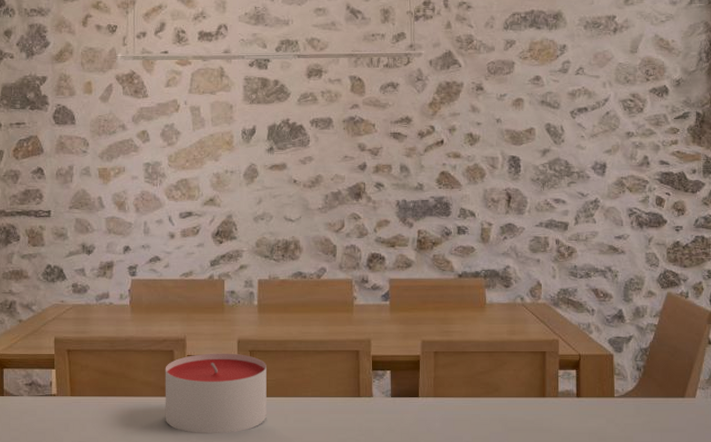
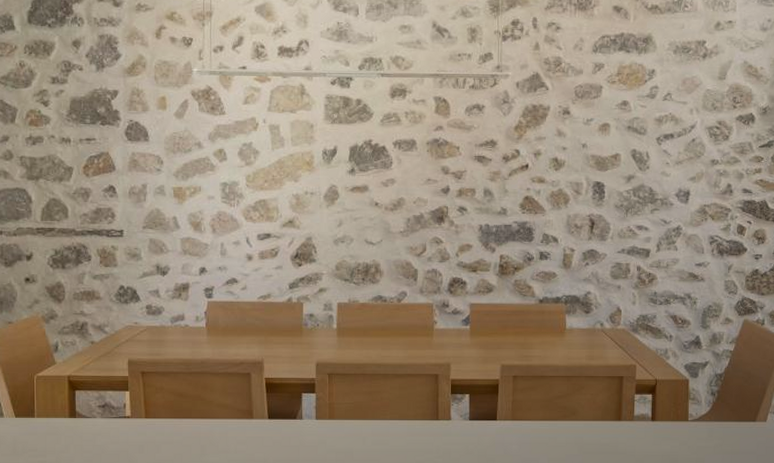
candle: present [165,353,267,434] -> none [241,376,345,456]

